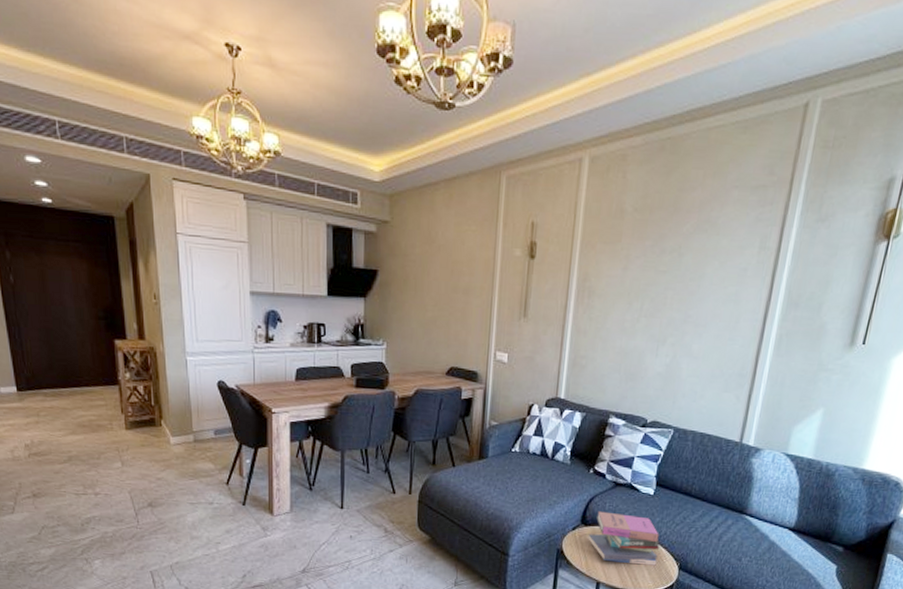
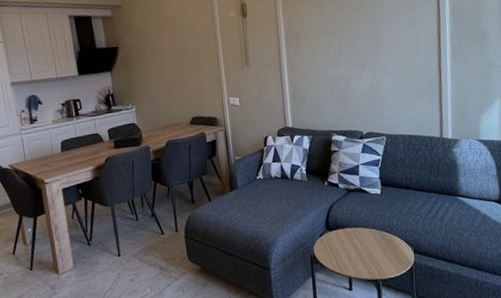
books: present [588,511,660,566] -> none [334,214,395,258]

